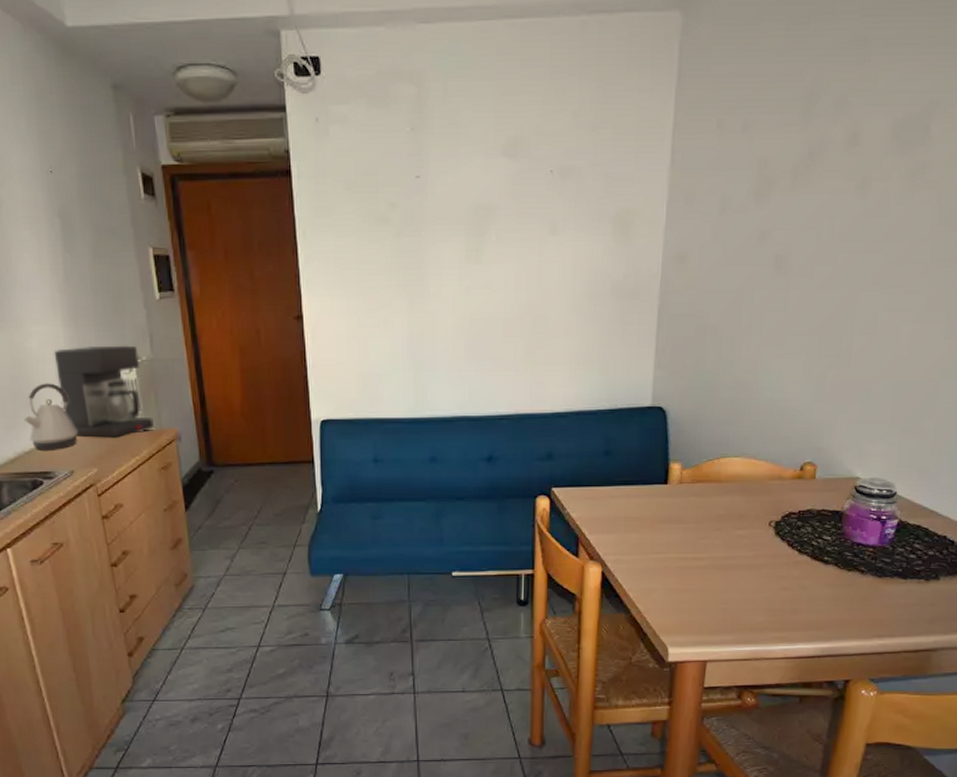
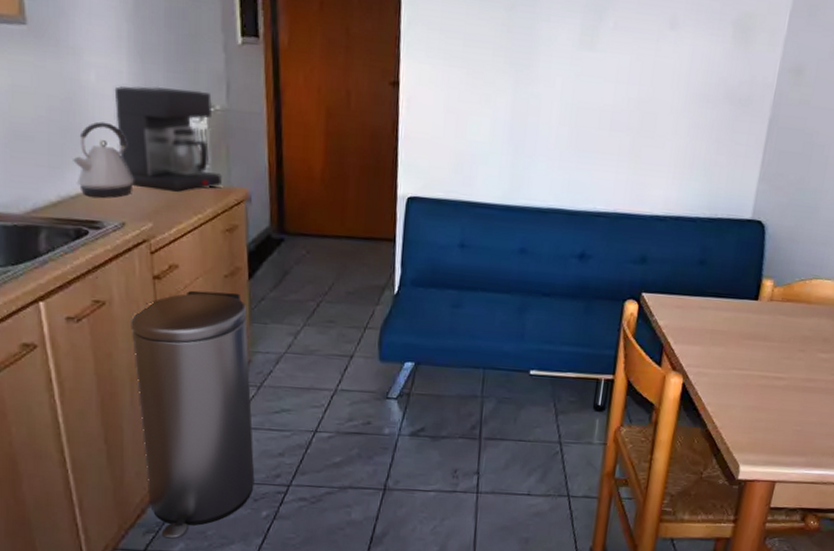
pedal bin: none [86,524,208,755] -> present [131,290,255,539]

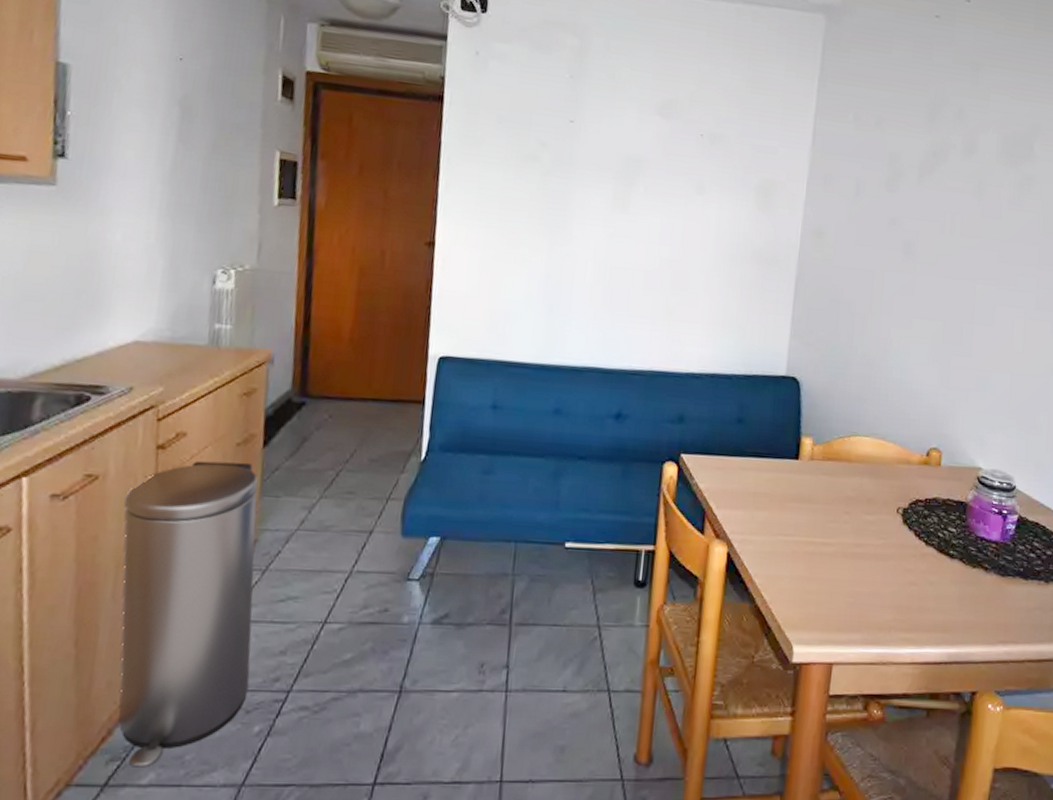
kettle: present [73,121,134,198] -> none [84,281,149,361]
coffee maker: present [114,86,222,193] -> none [137,246,245,355]

